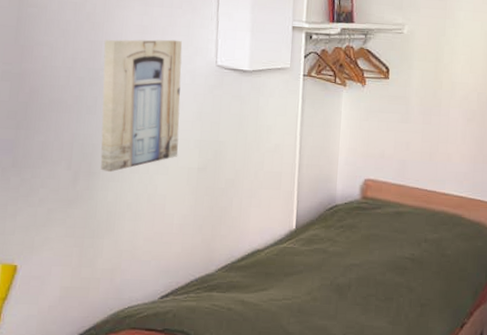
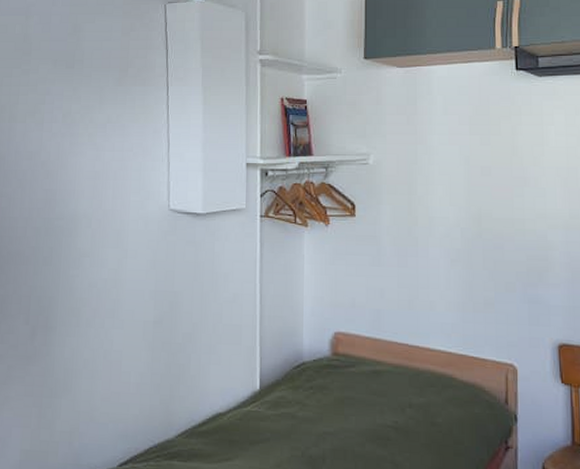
wall art: present [100,39,183,172] -> none [57,184,134,326]

